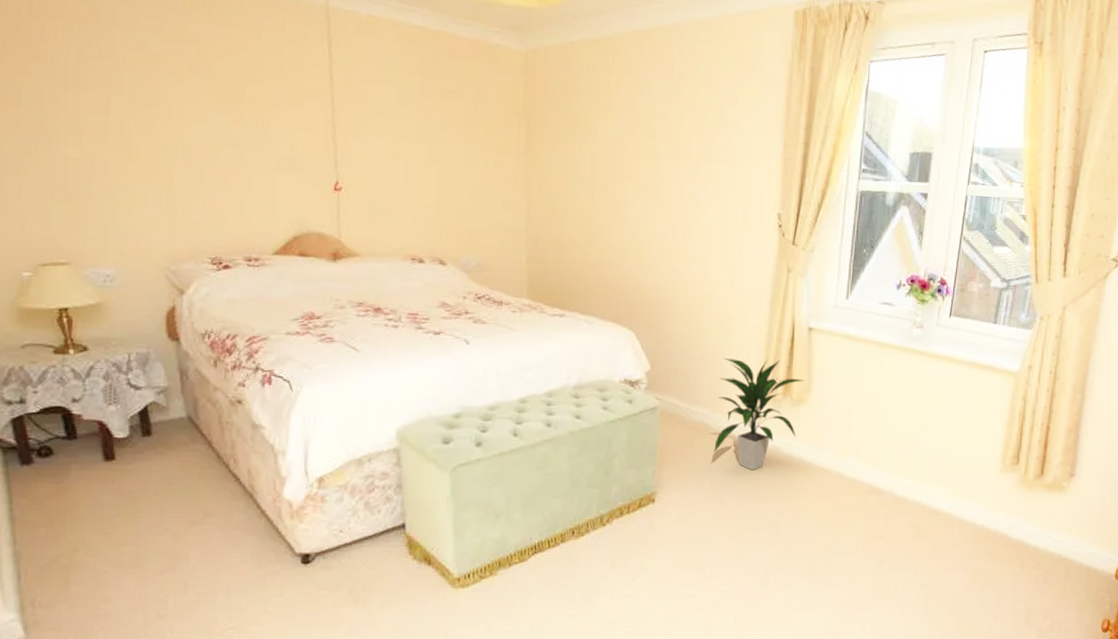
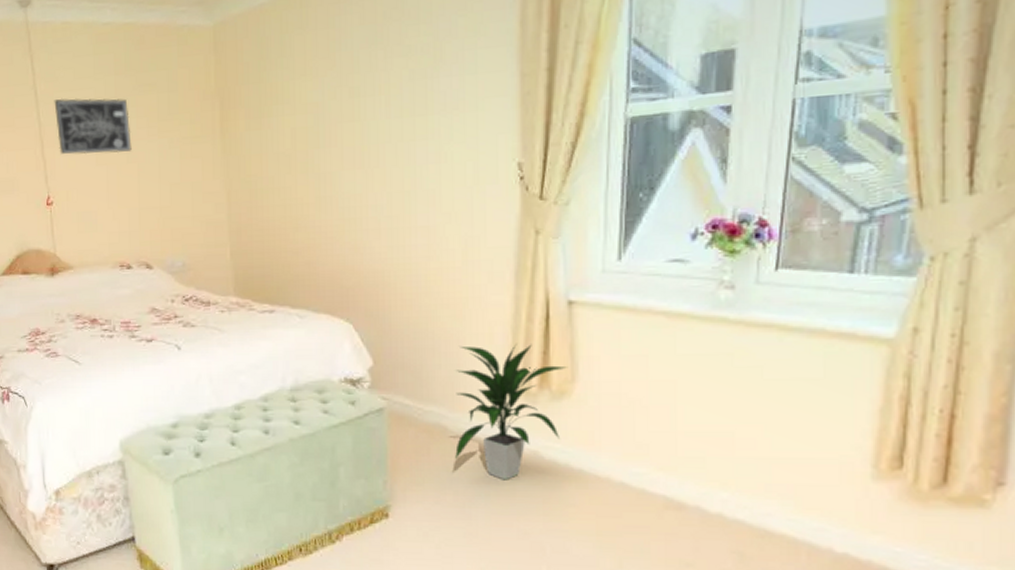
wall art: none [351,88,434,151] -> present [54,98,132,155]

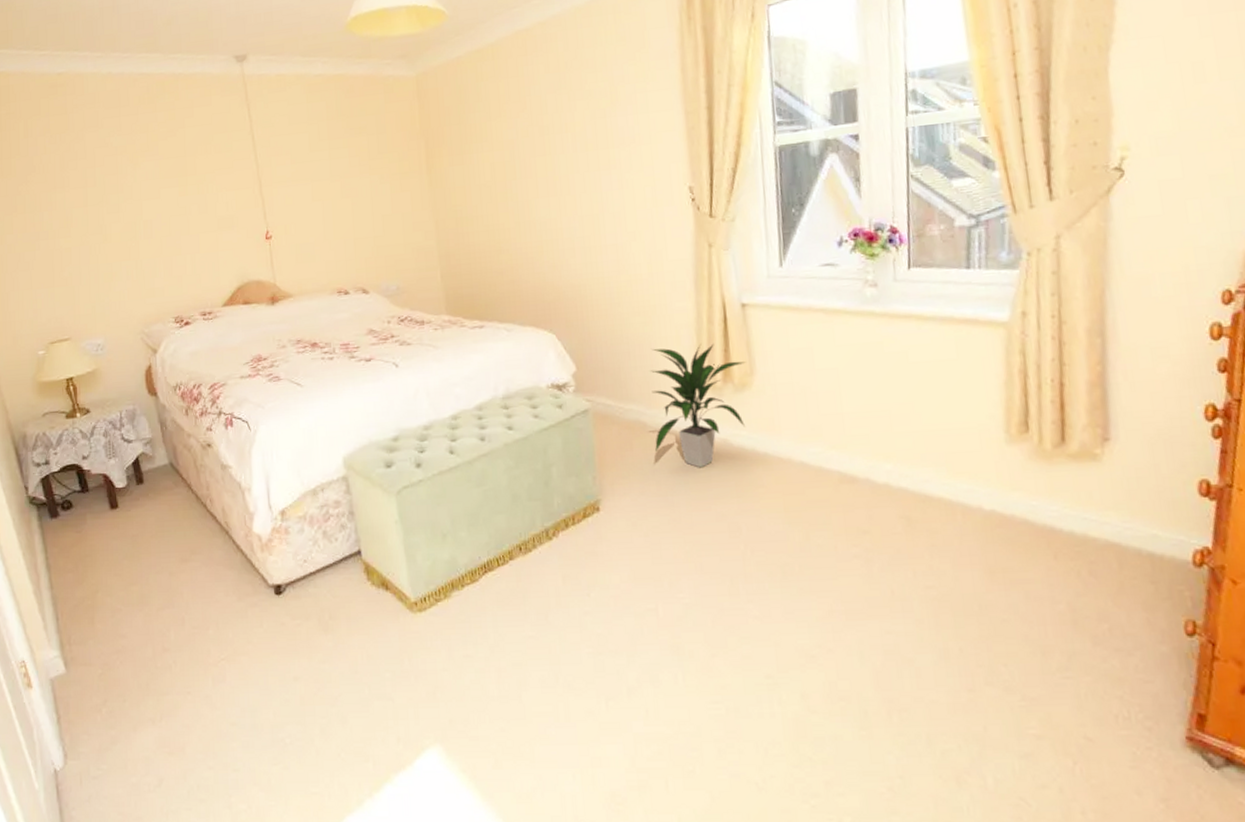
wall art: present [54,98,132,155] -> none [270,141,345,192]

